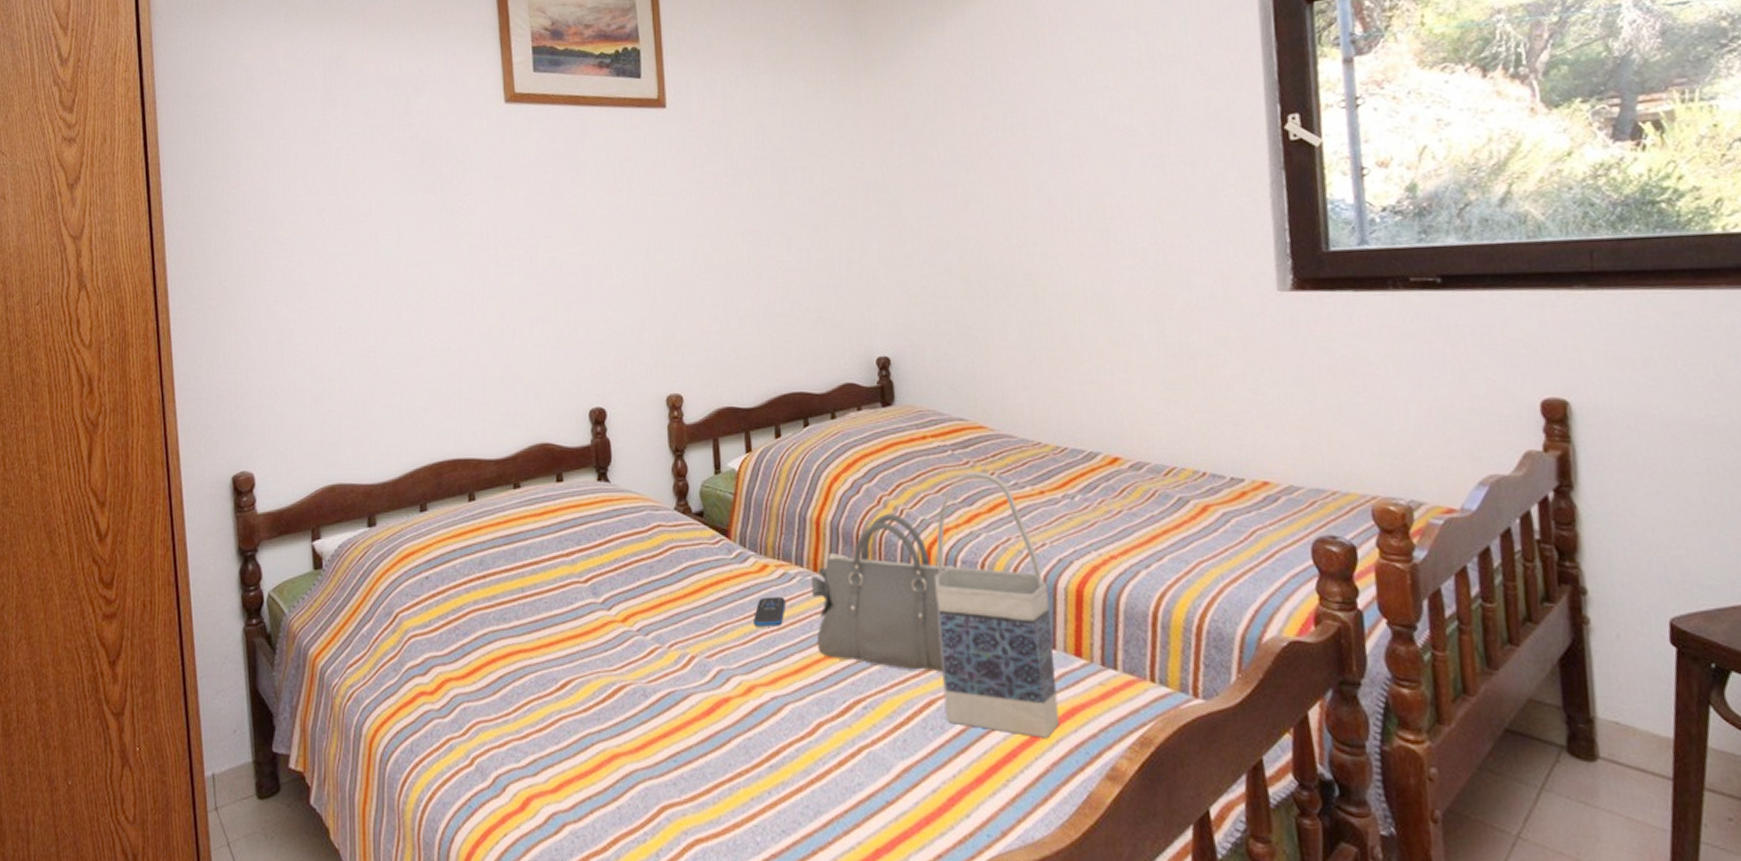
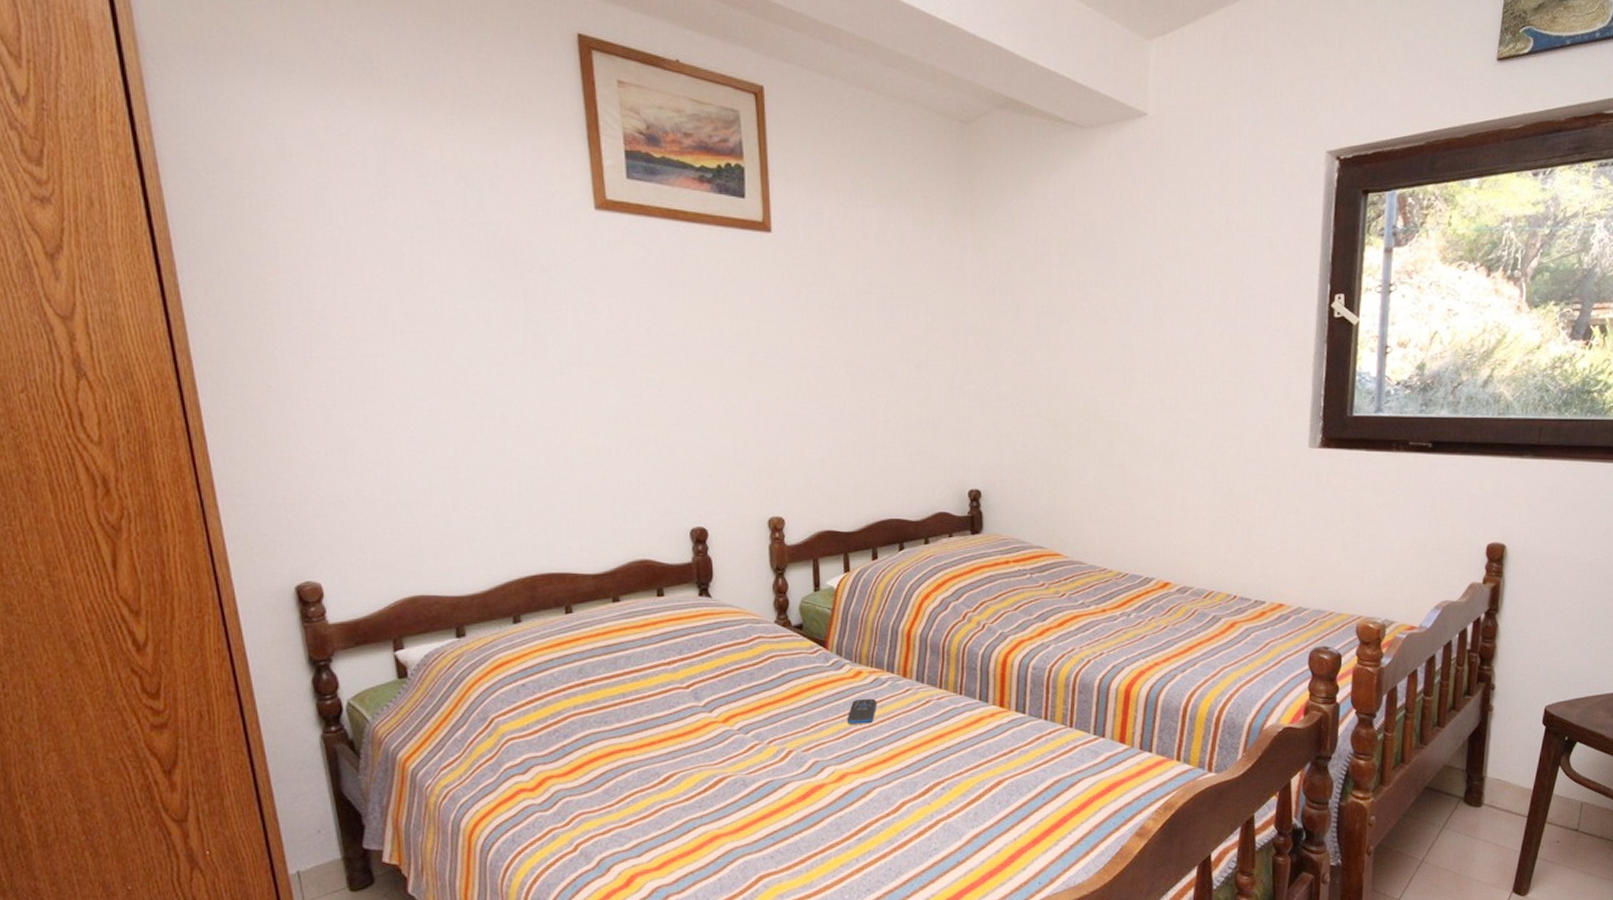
shoulder bag: present [810,513,955,672] -> none [900,627,1027,758]
bag: present [935,471,1060,738] -> none [1009,592,1103,807]

